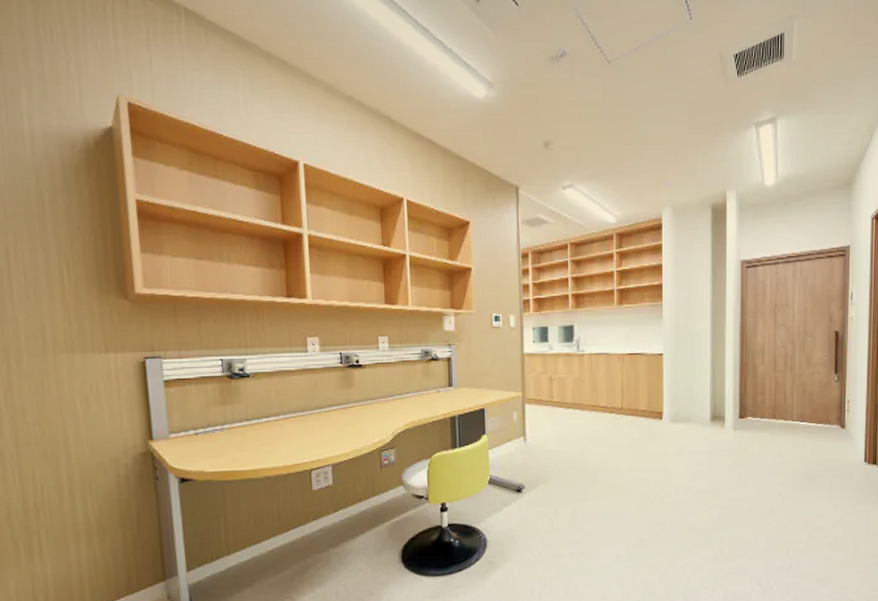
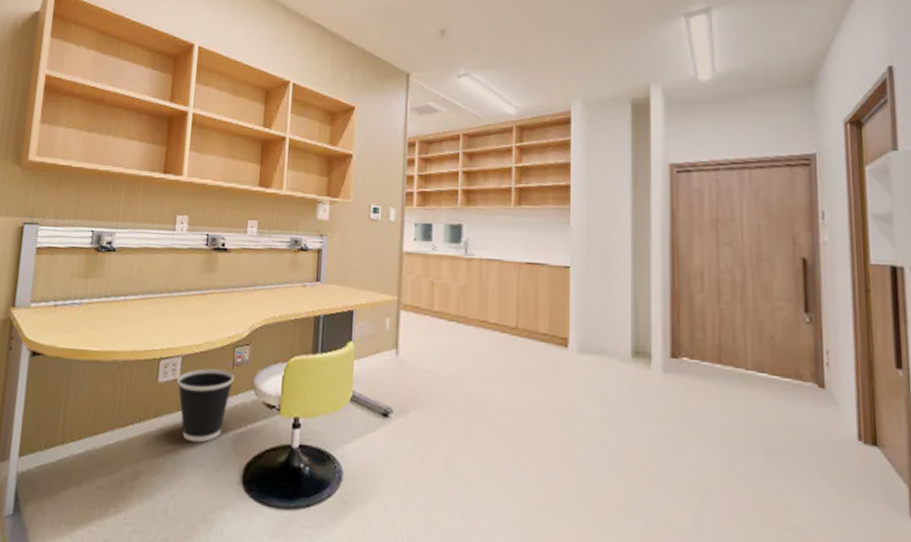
wastebasket: none [330,472,384,536] -> present [176,368,235,443]

